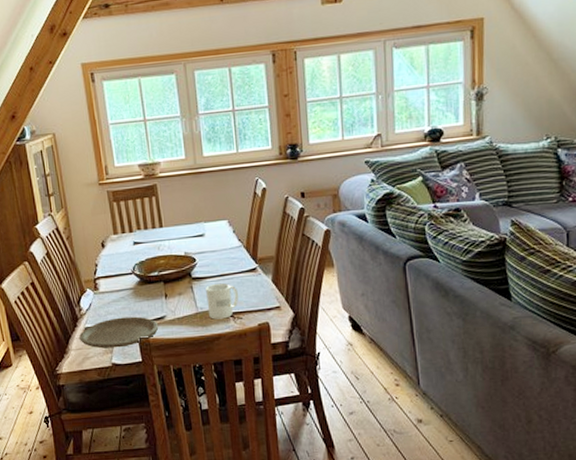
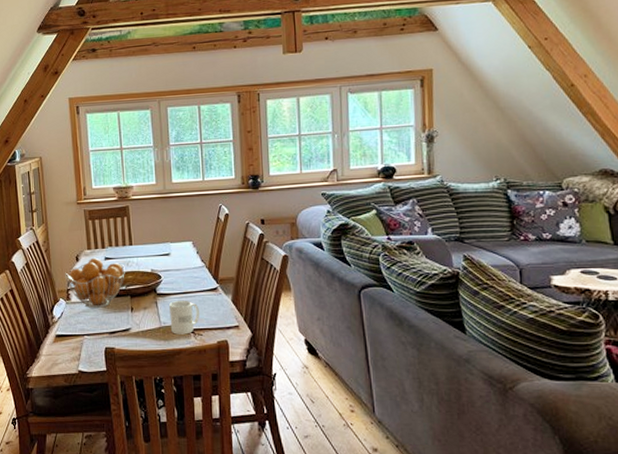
plate: present [79,316,159,349] -> none [50,327,124,356]
fruit basket: none [89,242,157,297] -> present [64,257,125,308]

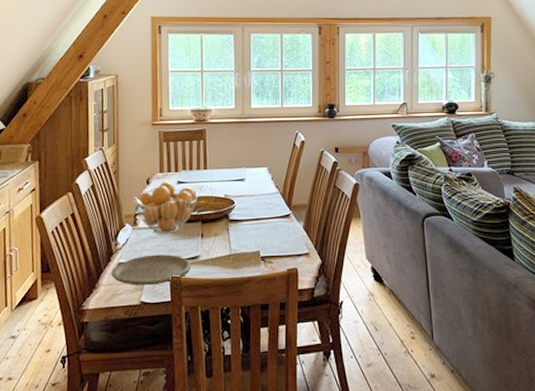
plate: none [50,327,124,356] -> present [111,254,192,286]
mug: present [169,300,200,334] -> none [241,226,272,262]

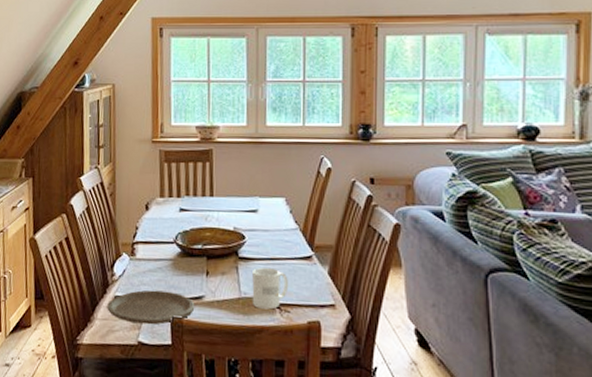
fruit basket: present [133,181,198,234] -> none [130,207,203,268]
mug: none [241,226,272,262] -> present [252,267,289,310]

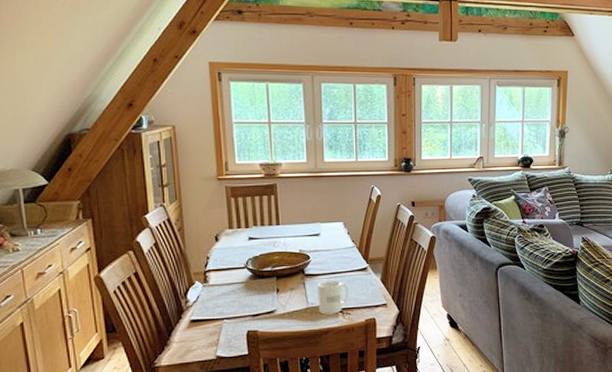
plate: present [107,290,195,325] -> none [183,310,268,341]

